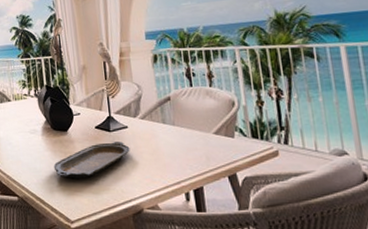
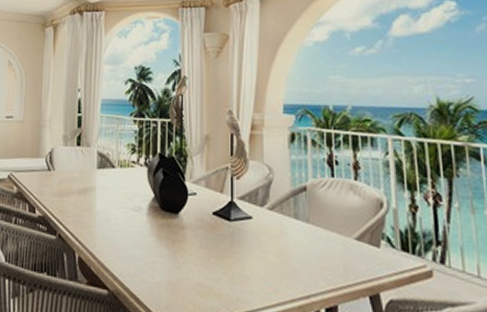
serving tray: present [53,141,130,179] -> none [156,234,252,277]

